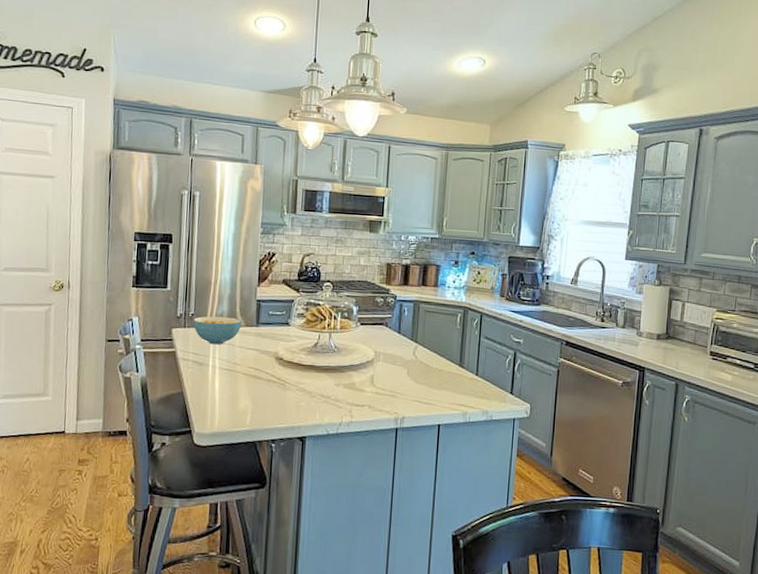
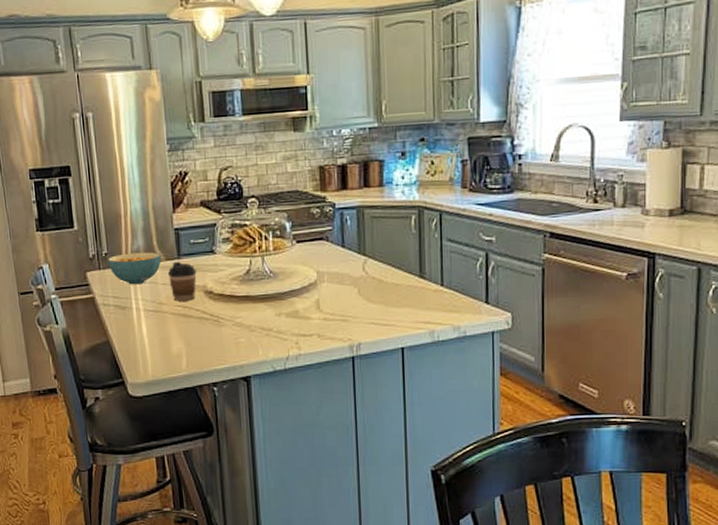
coffee cup: none [245,328,271,364] -> present [168,261,197,301]

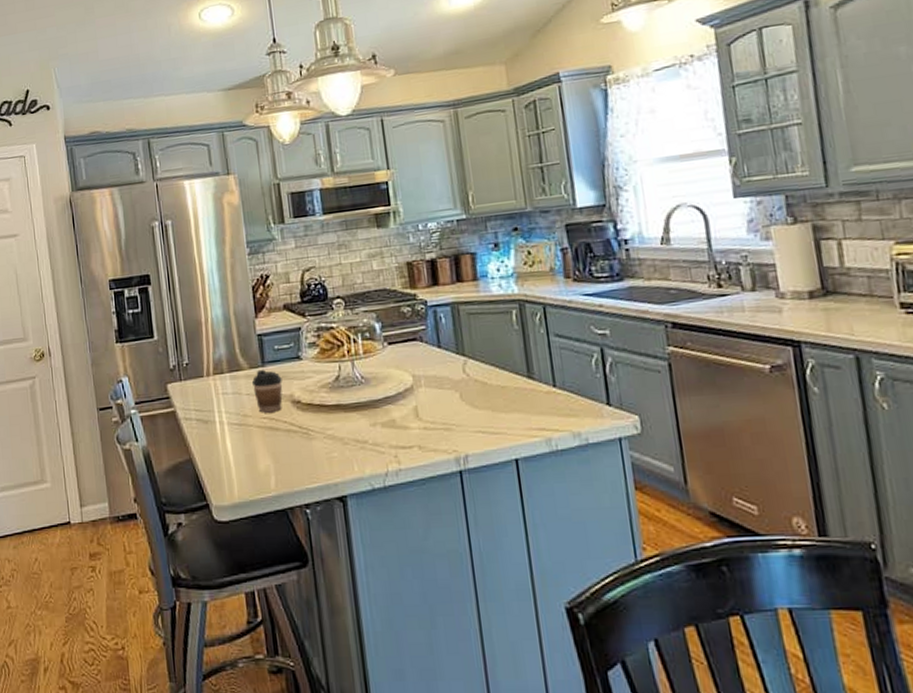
cereal bowl: present [108,252,162,285] -> none [189,360,245,397]

